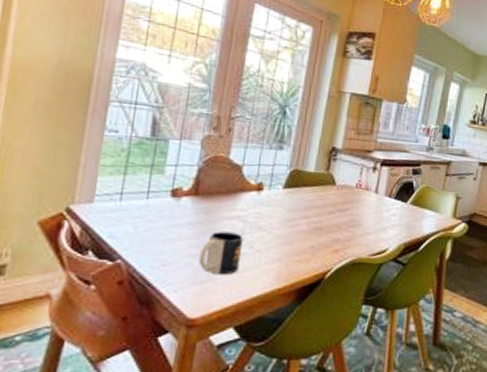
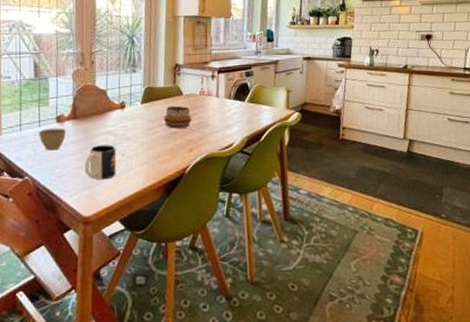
cup: none [144,202,183,231] -> present [39,128,67,151]
decorative bowl: none [307,196,343,225] -> present [163,105,192,129]

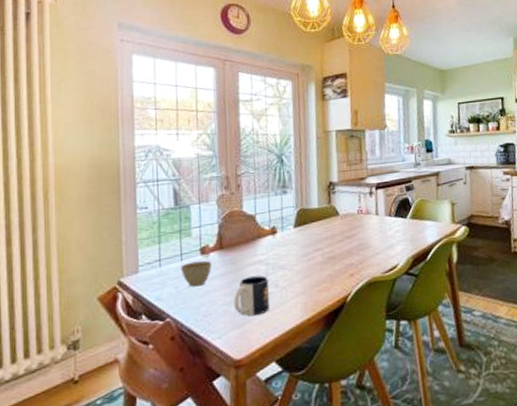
decorative bowl: present [163,105,192,129] -> none [319,227,351,253]

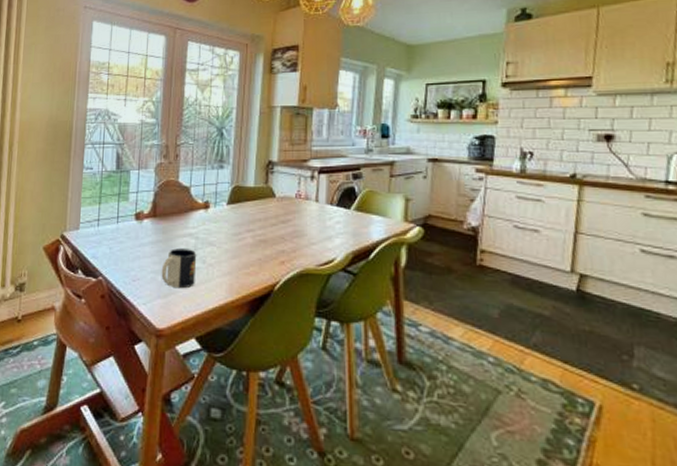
cup: present [181,260,213,287] -> none [116,226,145,251]

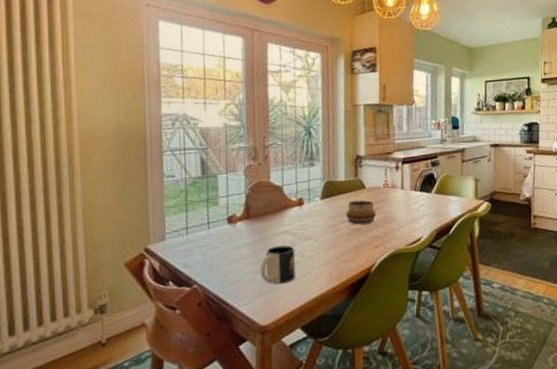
decorative bowl: none [251,209,286,236] -> present [345,200,377,225]

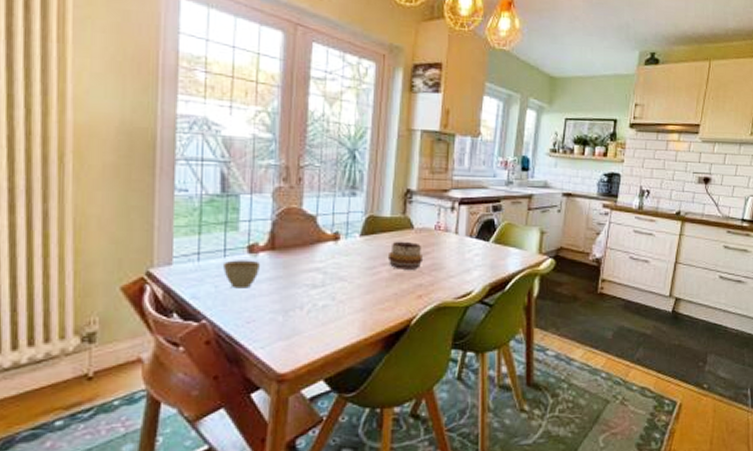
cup: none [208,229,240,255] -> present [224,260,261,289]
mug: present [260,245,296,285] -> none [282,285,325,329]

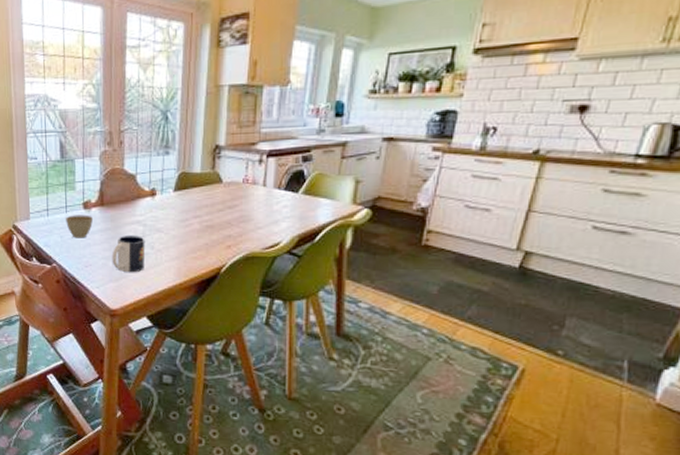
mug: none [282,285,325,329] -> present [112,236,146,273]
decorative bowl: present [387,241,424,269] -> none [198,195,232,222]

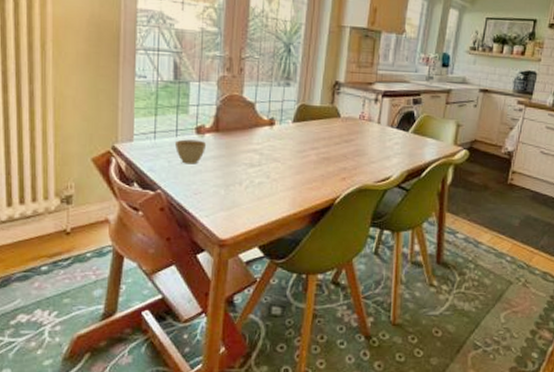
mug: present [112,236,146,273] -> none [224,163,261,202]

